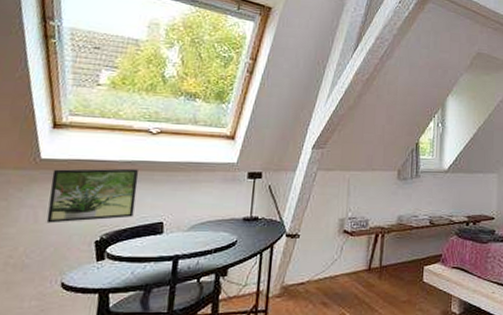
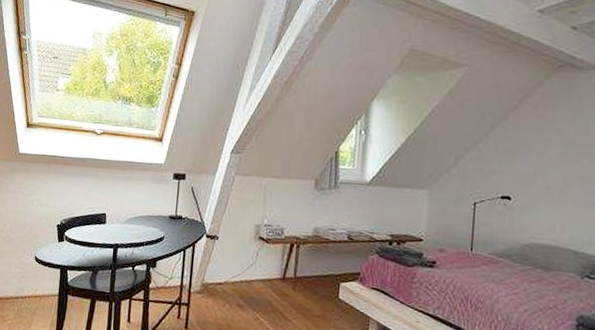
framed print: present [46,168,139,223] -> none [24,162,87,208]

